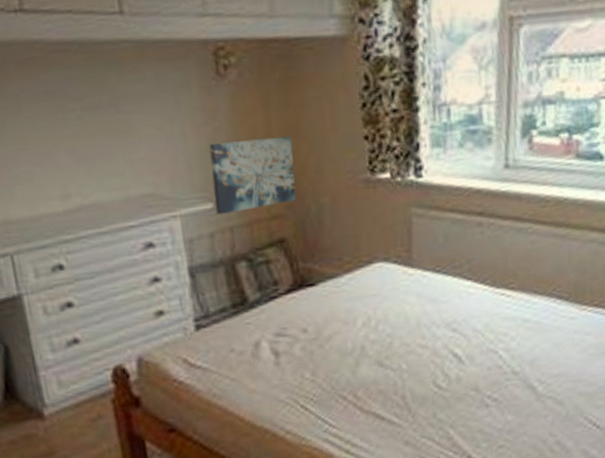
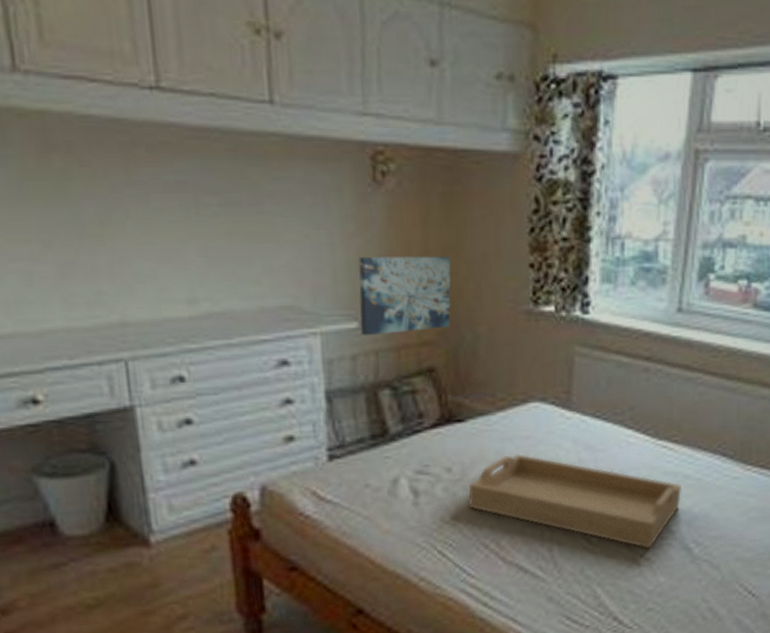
serving tray: none [324,311,523,390] -> present [468,454,682,549]

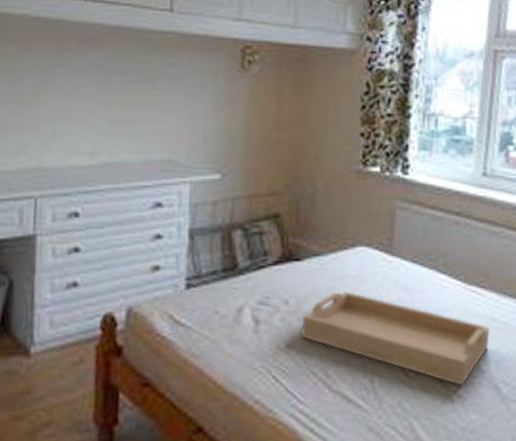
wall art: present [359,256,451,336] -> none [222,124,298,186]

